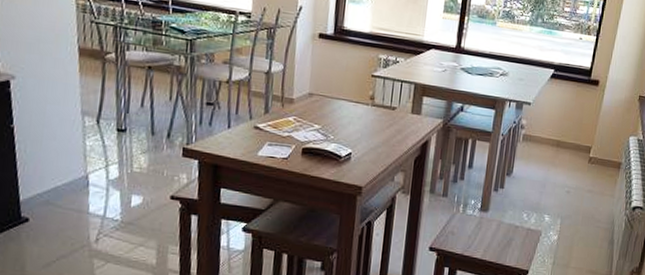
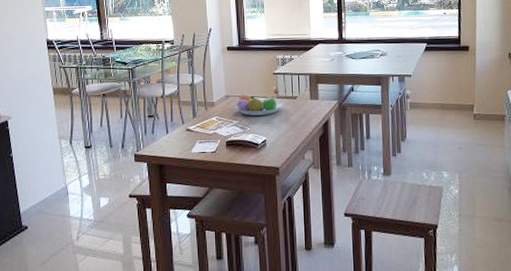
fruit bowl: none [319,93,378,124] -> present [235,93,283,116]

